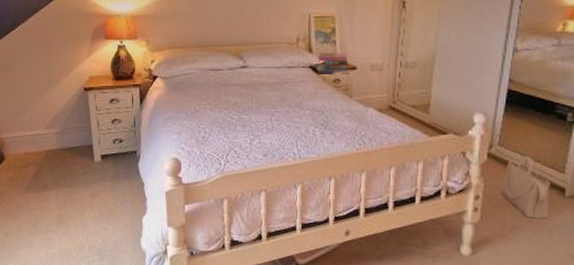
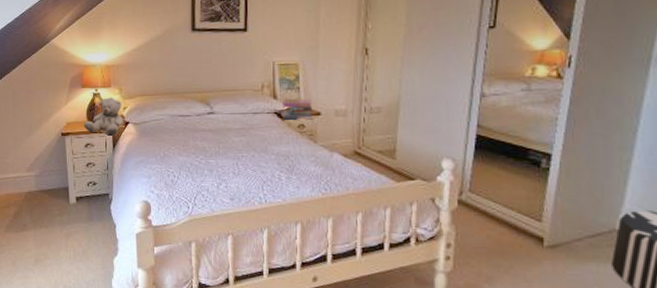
teddy bear: none [108,49,151,91] -> present [84,97,123,136]
handbag: present [500,156,550,219] -> none [473,203,527,270]

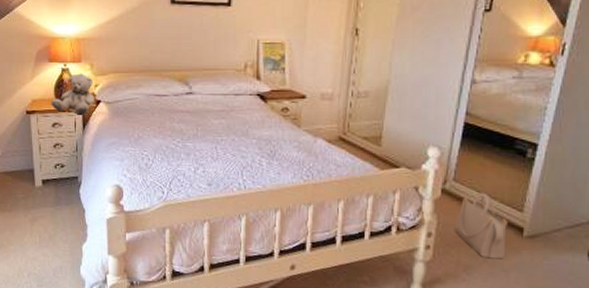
books: present [280,98,313,120] -> none [263,80,298,103]
handbag: none [473,203,527,270] -> present [454,192,508,259]

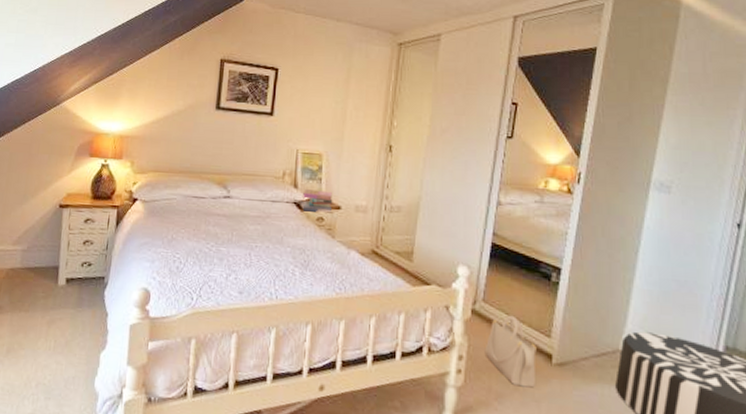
teddy bear: present [51,73,94,115] -> none [86,170,132,212]
books: none [263,80,298,103] -> present [300,189,333,213]

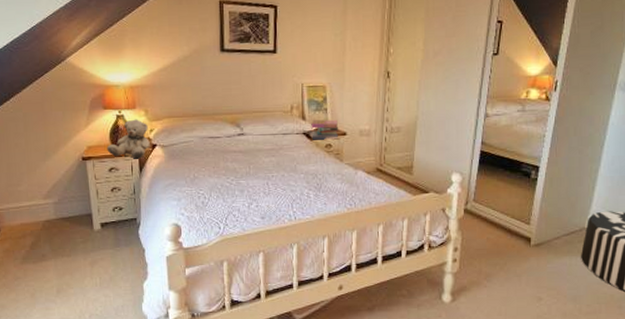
teddy bear: none [86,170,132,212] -> present [107,119,150,159]
handbag: present [484,315,536,388] -> none [475,210,518,266]

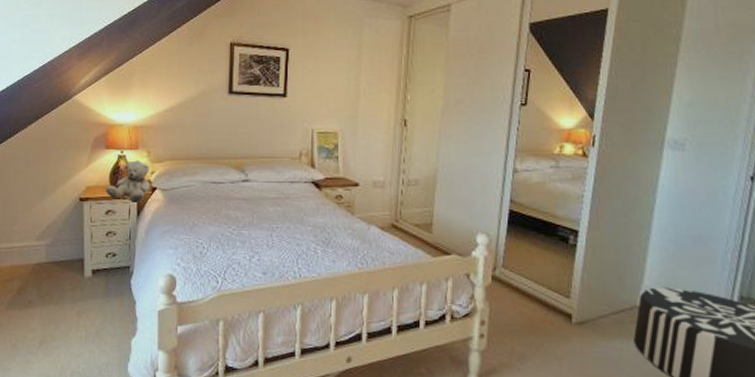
books: present [309,119,339,140] -> none [318,168,351,190]

